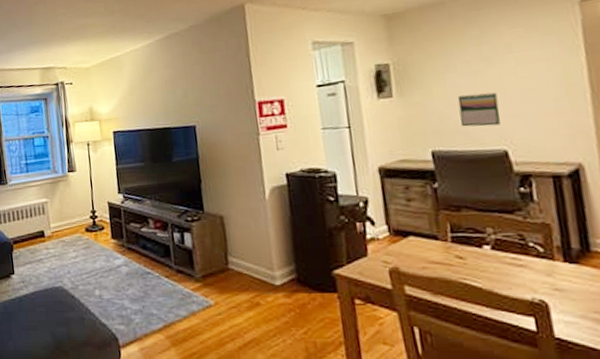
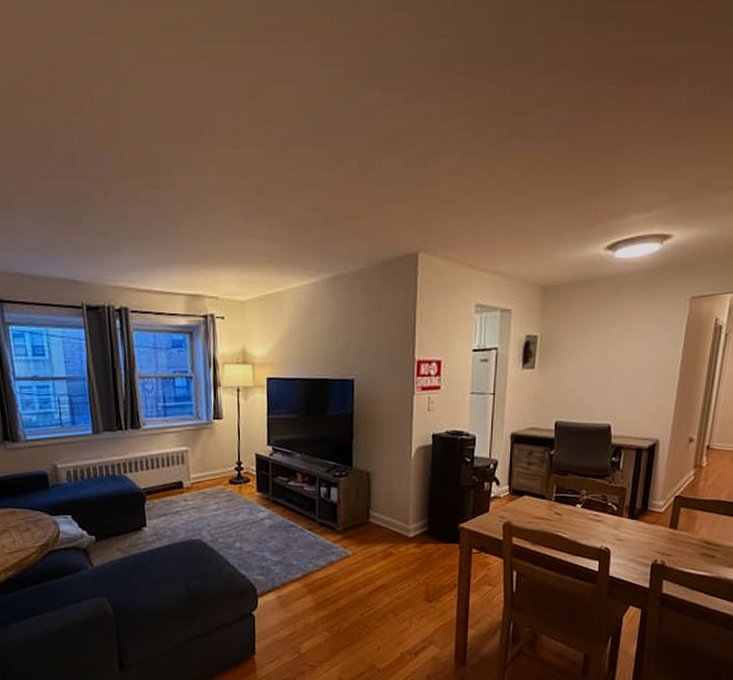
calendar: present [457,92,501,127] -> none [583,372,614,403]

